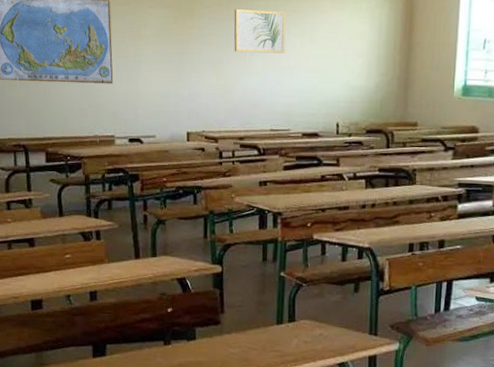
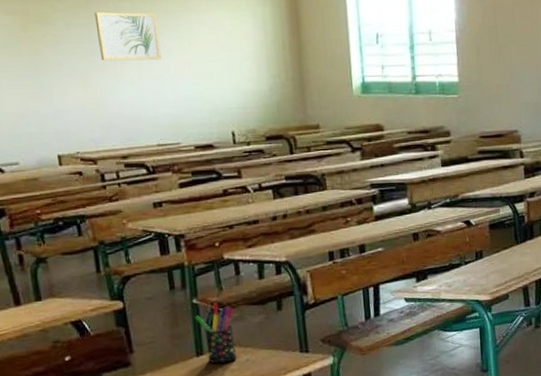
pen holder: none [280,277,315,335] -> present [195,302,238,364]

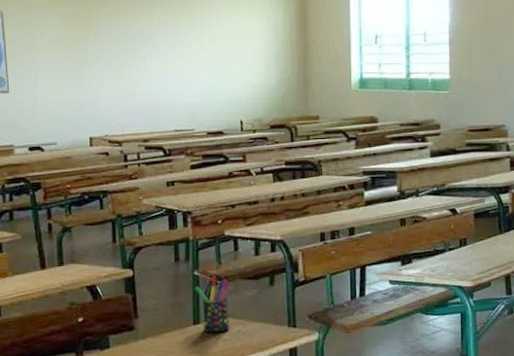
wall art: present [94,12,162,61] -> none [131,15,185,57]

